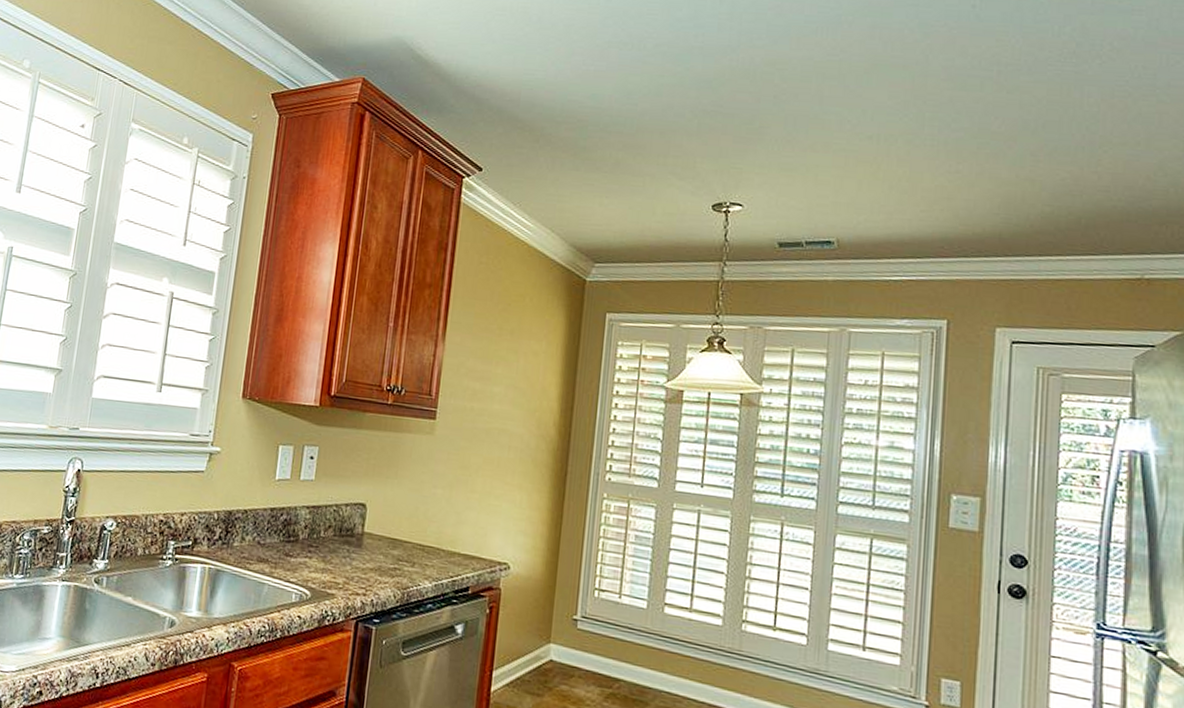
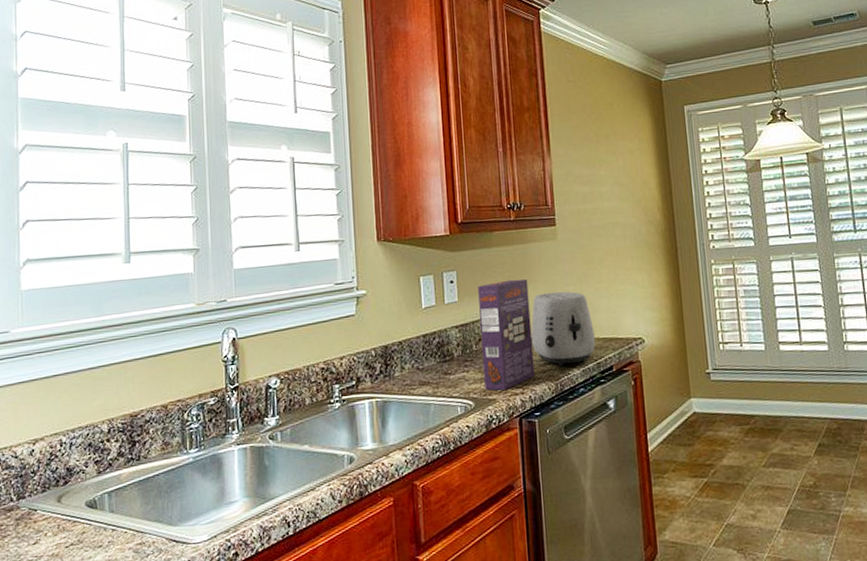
cereal box: none [325,467,394,587] -> present [478,279,535,391]
toaster: none [384,490,456,578] -> present [530,291,595,367]

